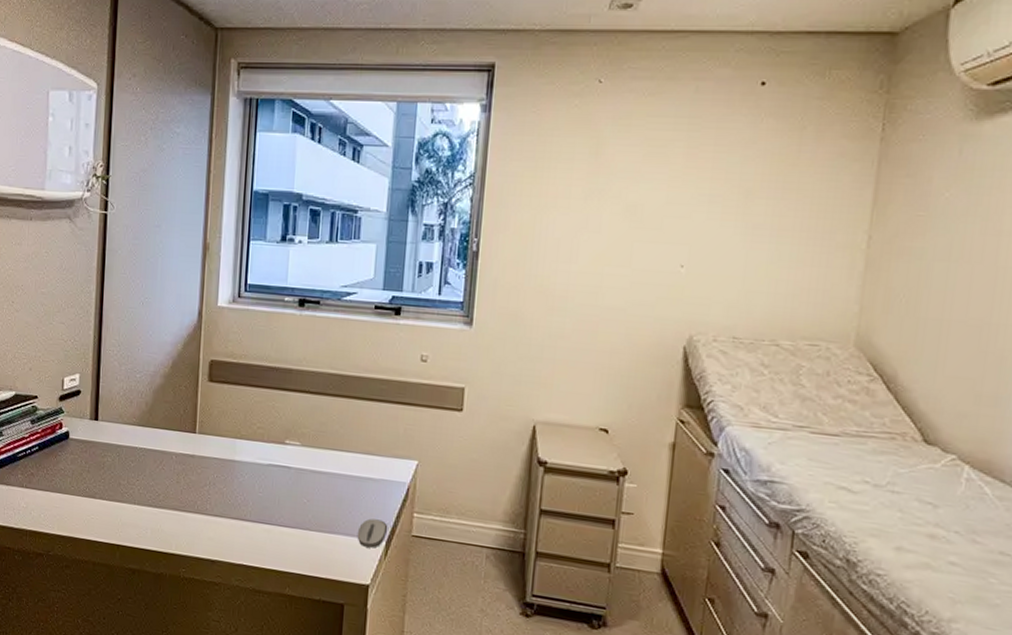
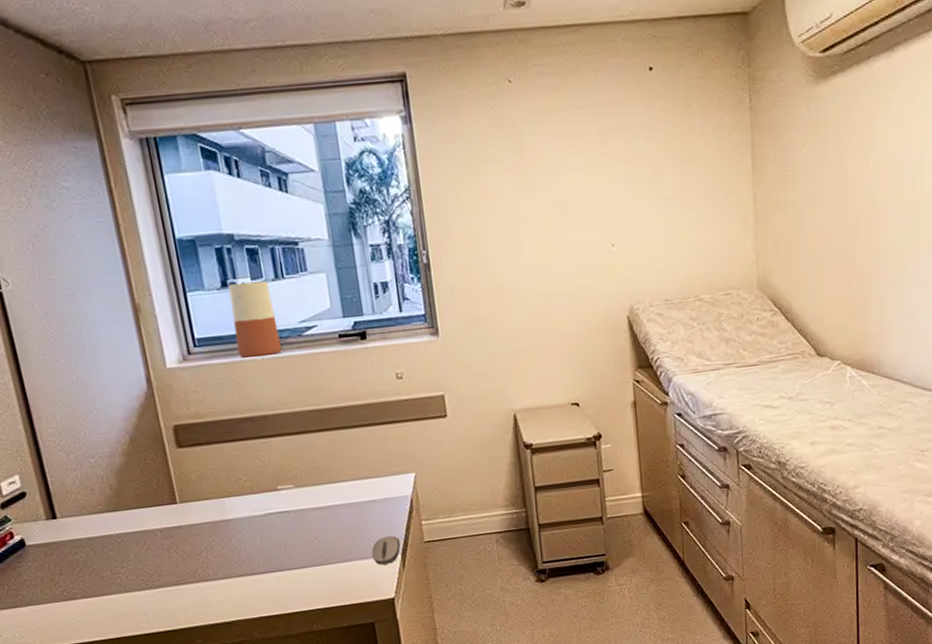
vase: none [280,240,323,313] -> present [228,281,282,358]

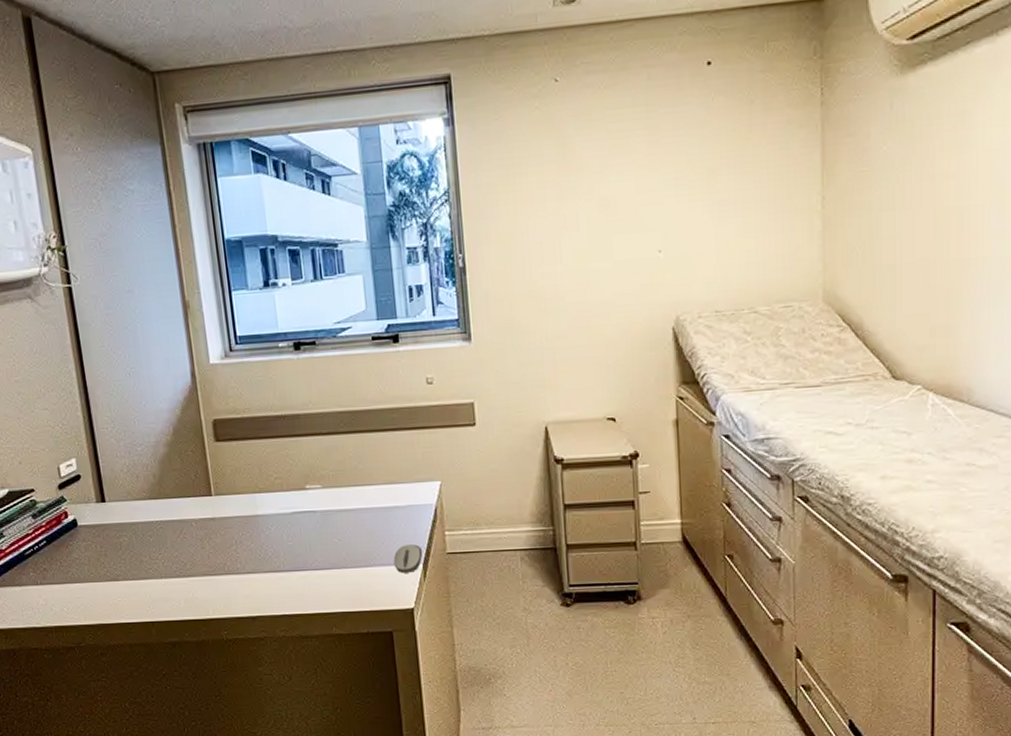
vase: present [228,281,282,358] -> none [270,281,317,357]

